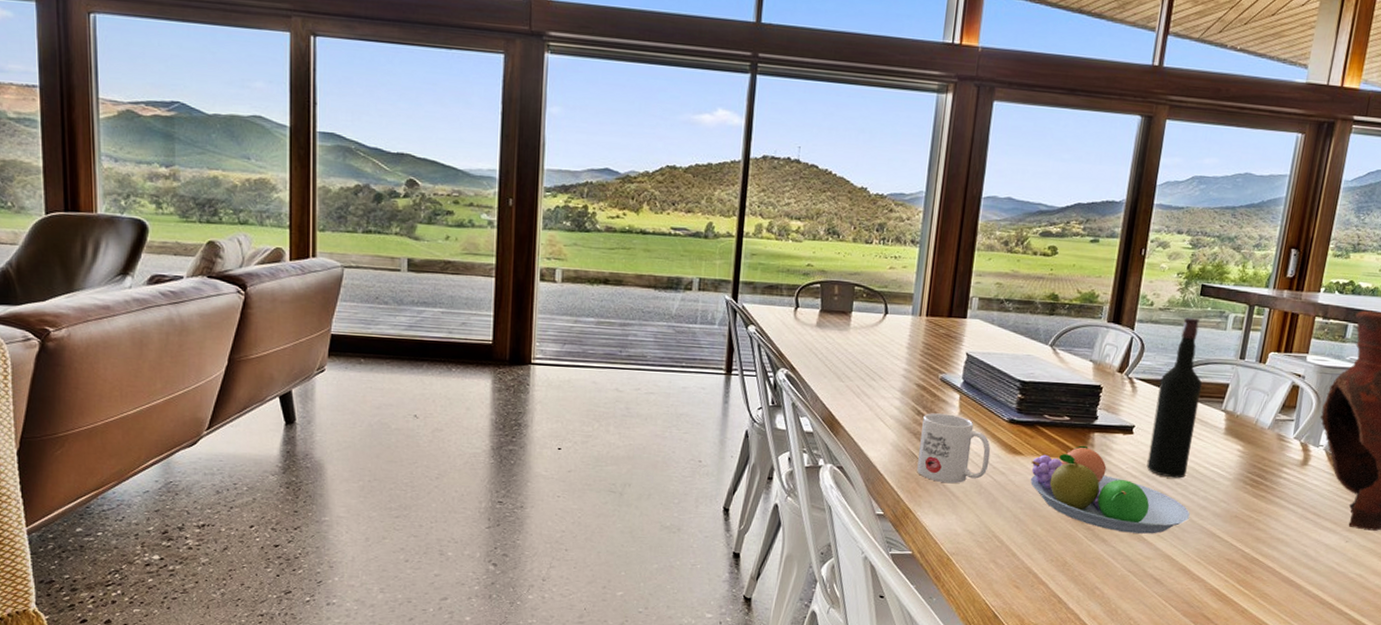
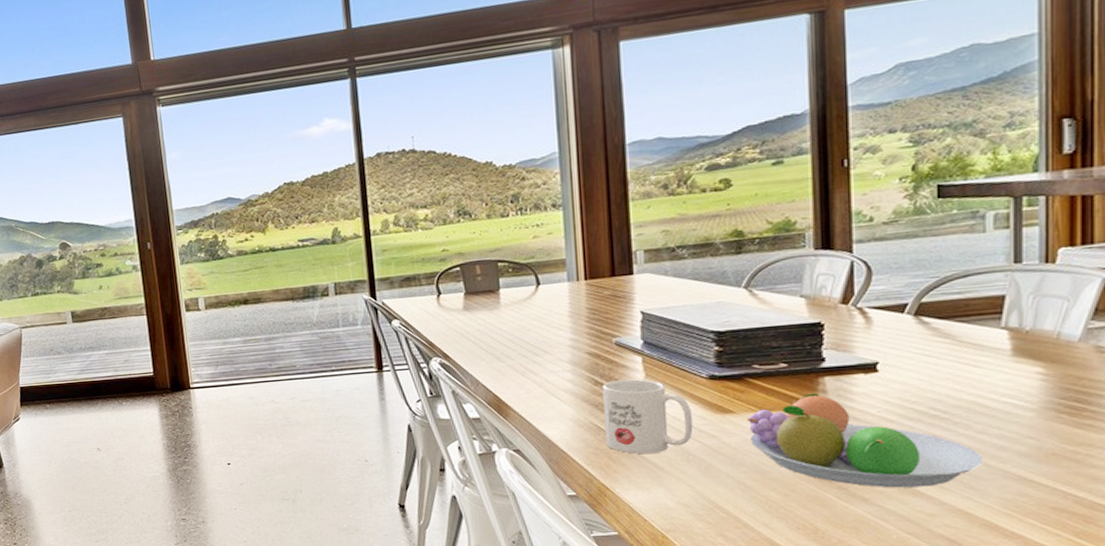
wine bottle: present [1146,317,1203,479] -> none [903,225,967,417]

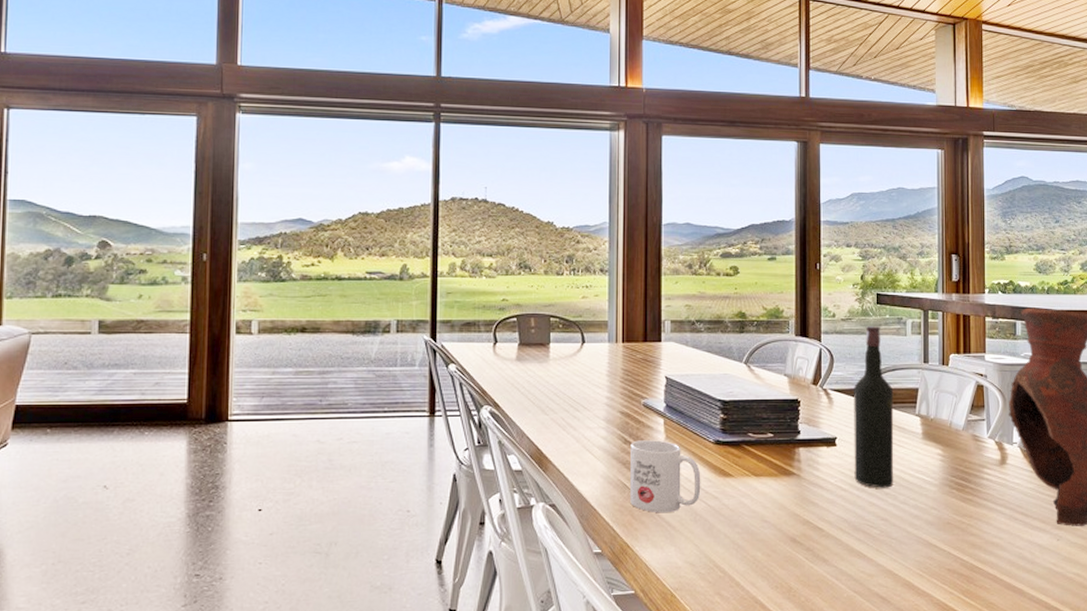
fruit bowl: present [747,393,982,488] -> none [742,462,904,550]
wine bottle: none [903,225,967,417] -> present [854,326,894,488]

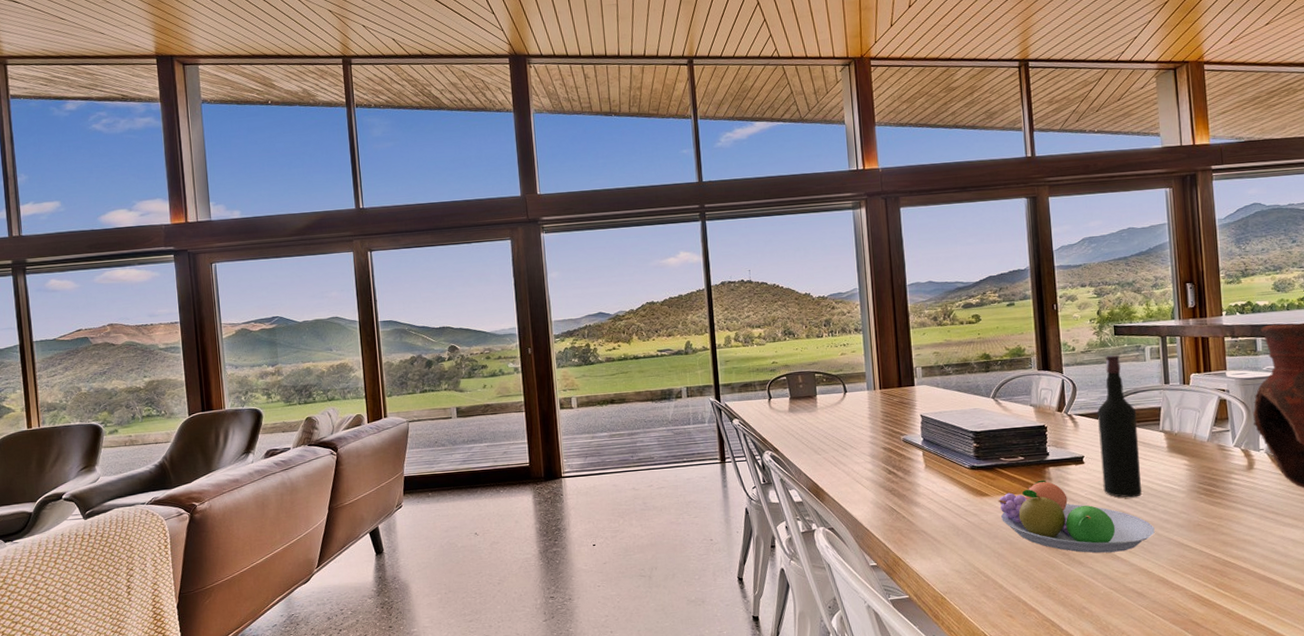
mug: present [630,440,701,513] -> none [895,469,961,530]
fruit bowl: none [742,462,904,550] -> present [998,480,1155,554]

